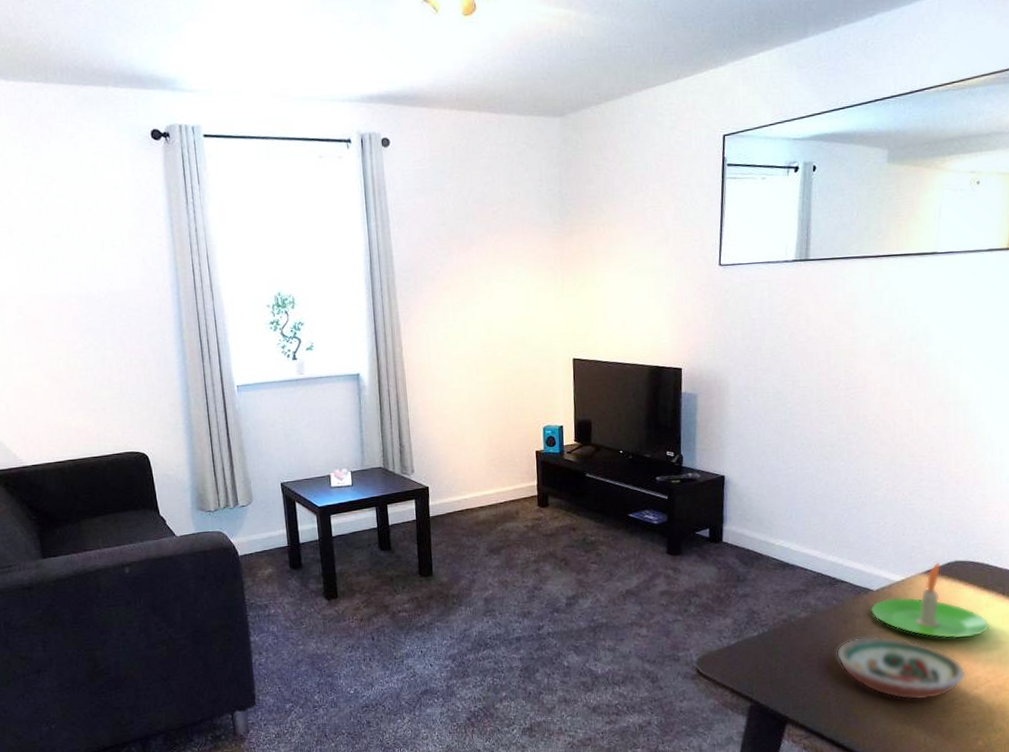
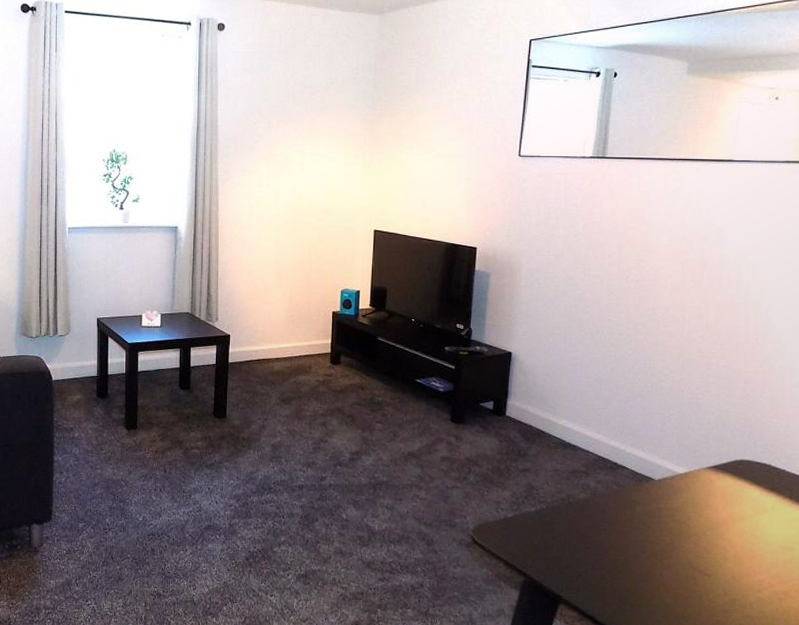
decorative bowl: present [836,635,966,701] -> none [614,524,748,598]
candle: present [870,561,989,639] -> none [651,458,775,539]

